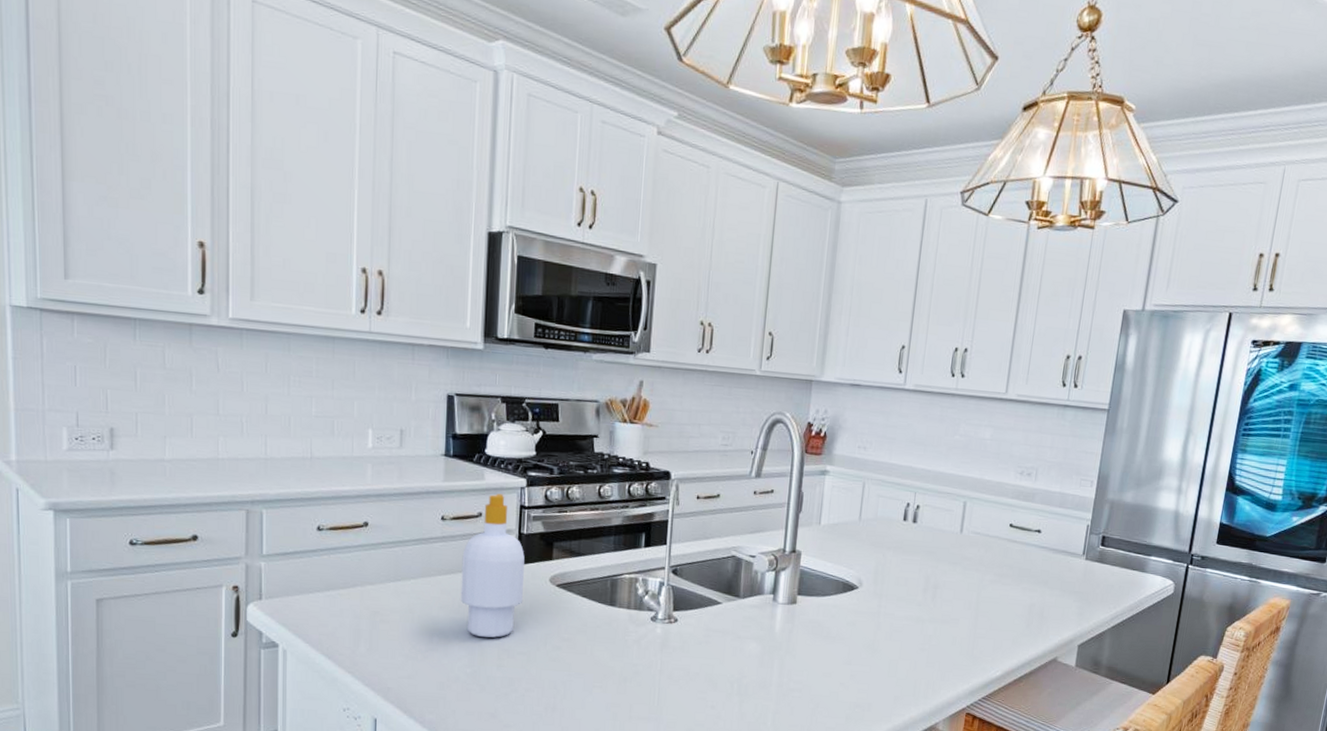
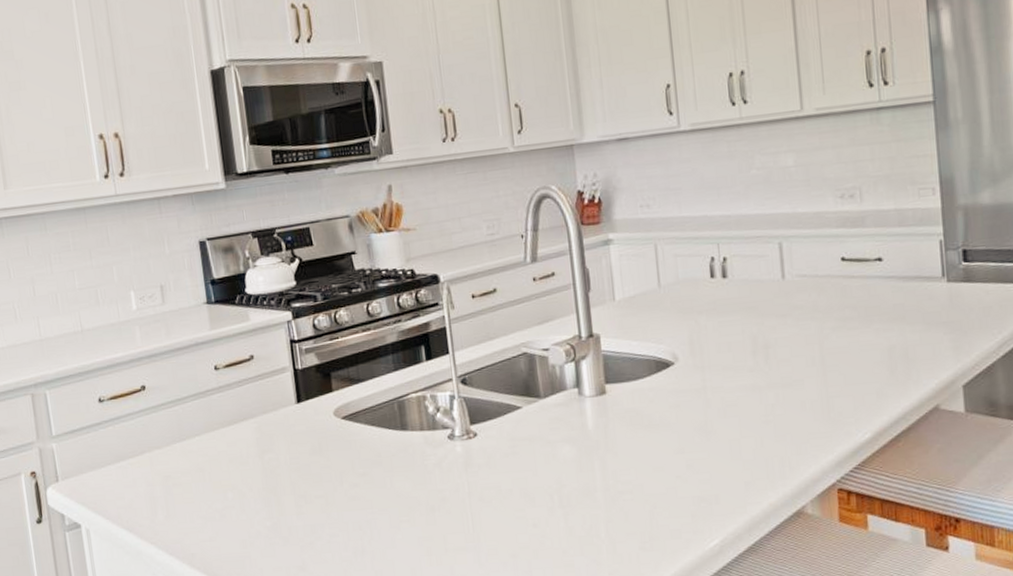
soap bottle: present [460,494,525,638] -> none [241,332,310,486]

